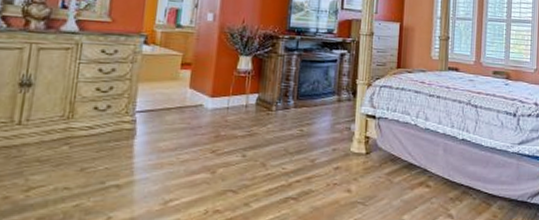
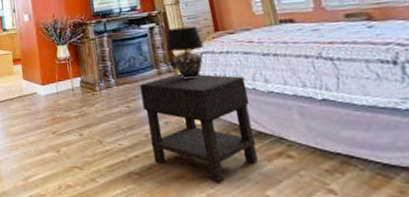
nightstand: none [314,103,411,209] -> present [140,73,258,183]
table lamp: none [352,58,385,110] -> present [166,26,204,80]

